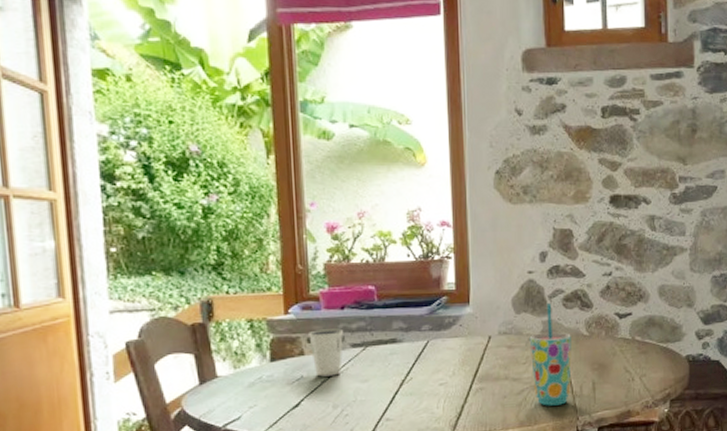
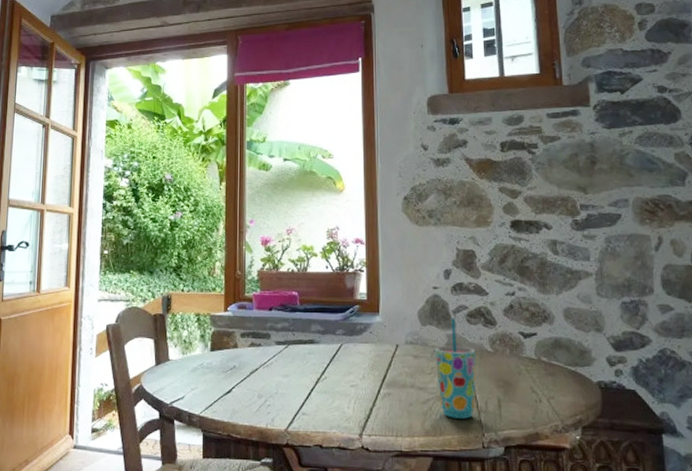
dixie cup: present [309,328,344,377] -> none [242,327,271,368]

